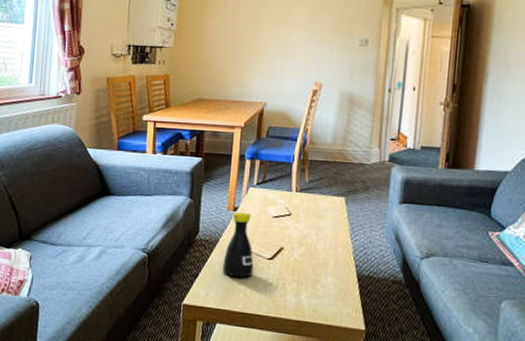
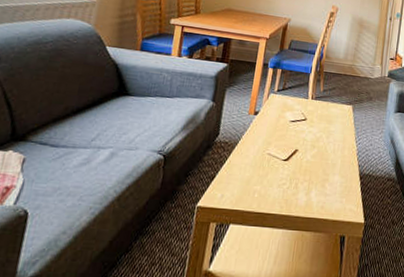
bottle: present [222,212,254,278] -> none [240,116,271,179]

